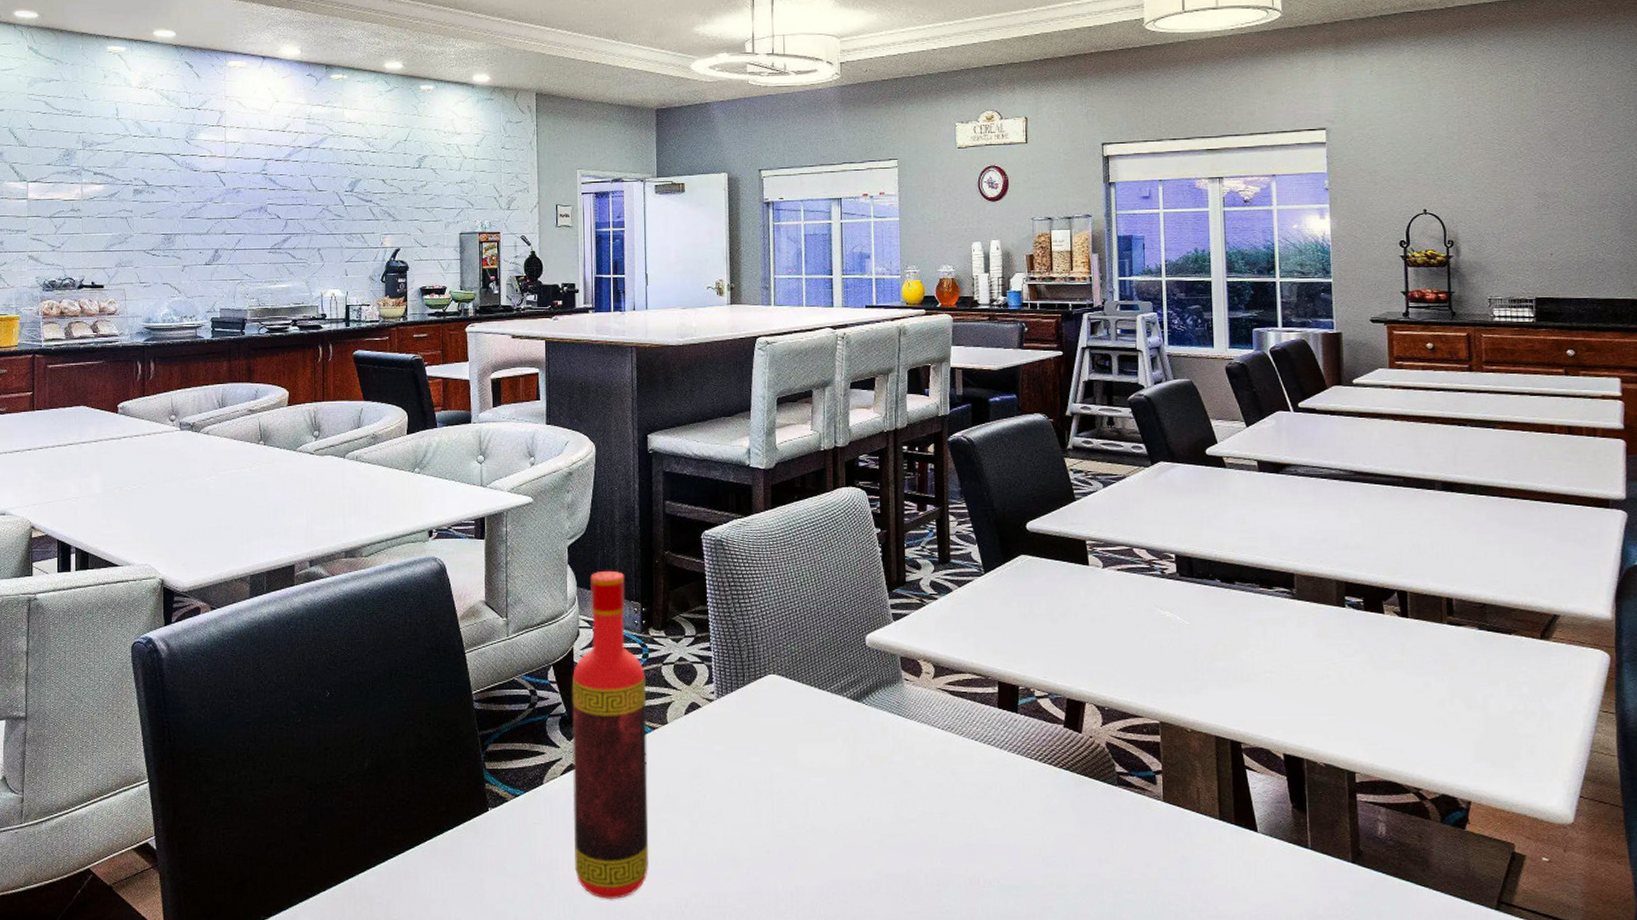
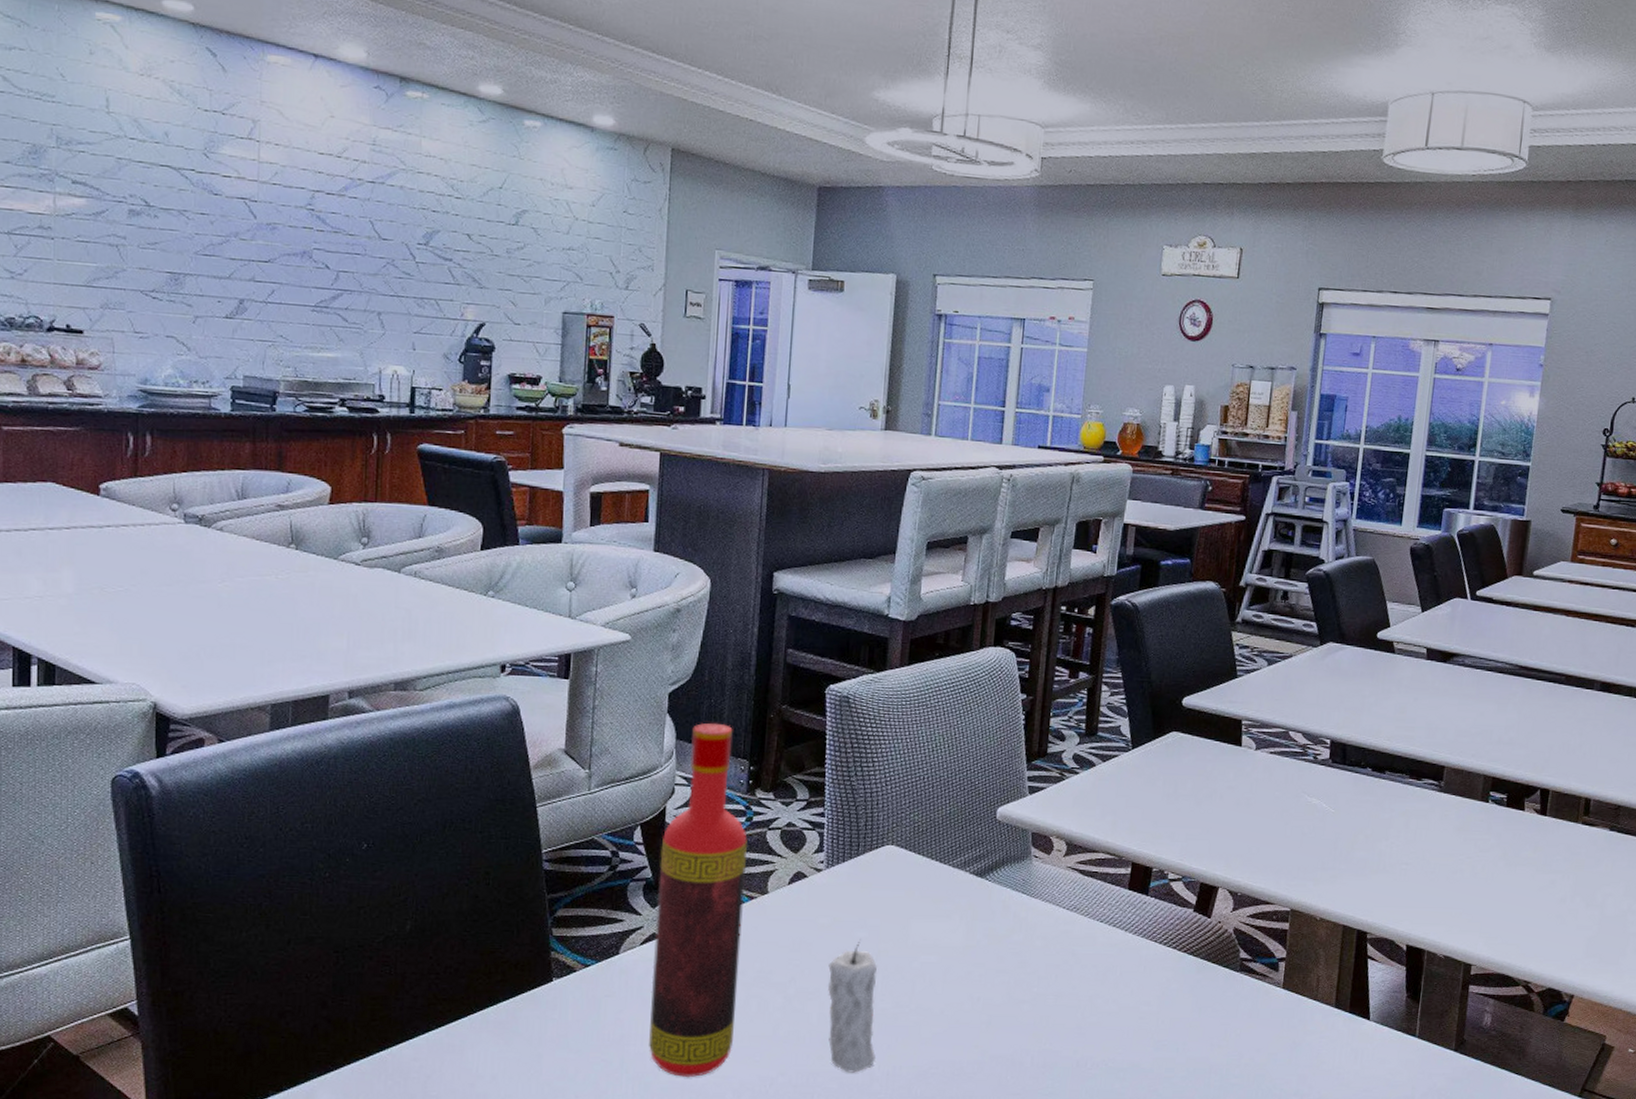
candle: none [727,764,778,893] -> present [828,939,878,1073]

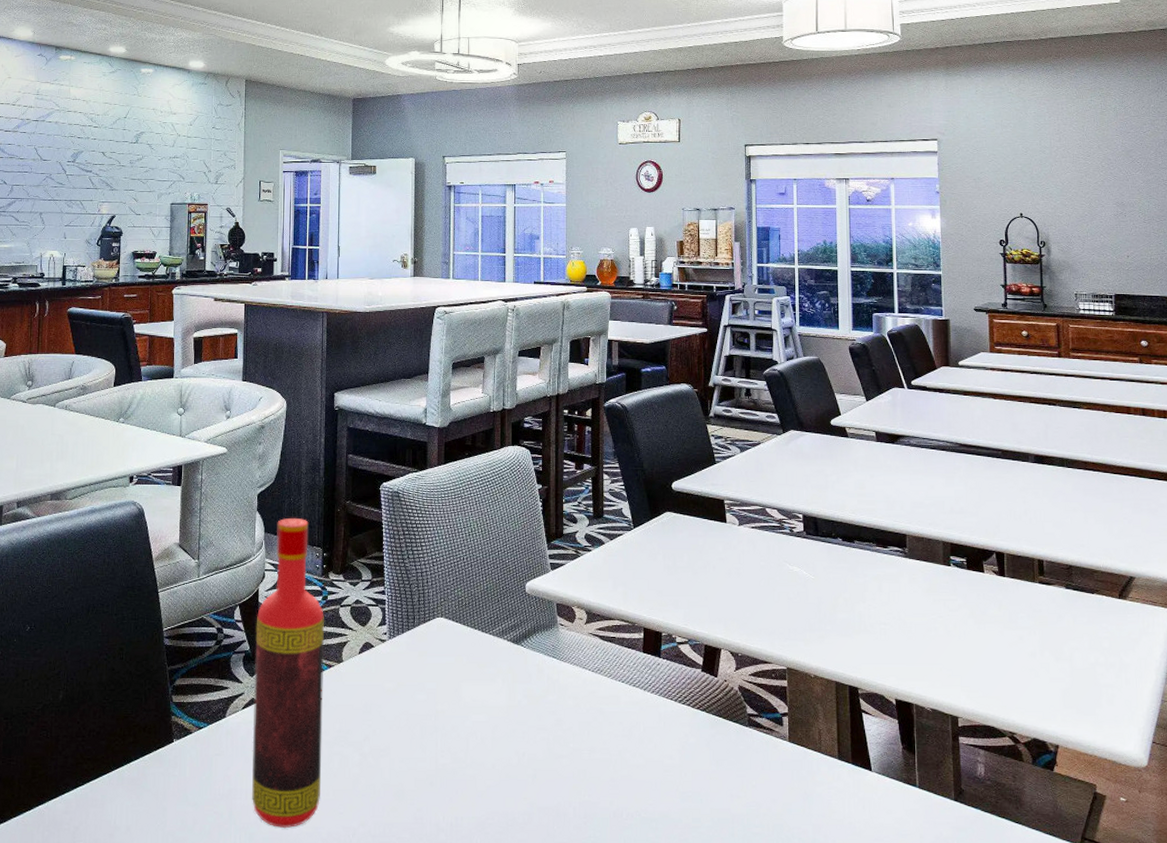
candle: present [828,939,878,1073] -> none [396,701,440,824]

